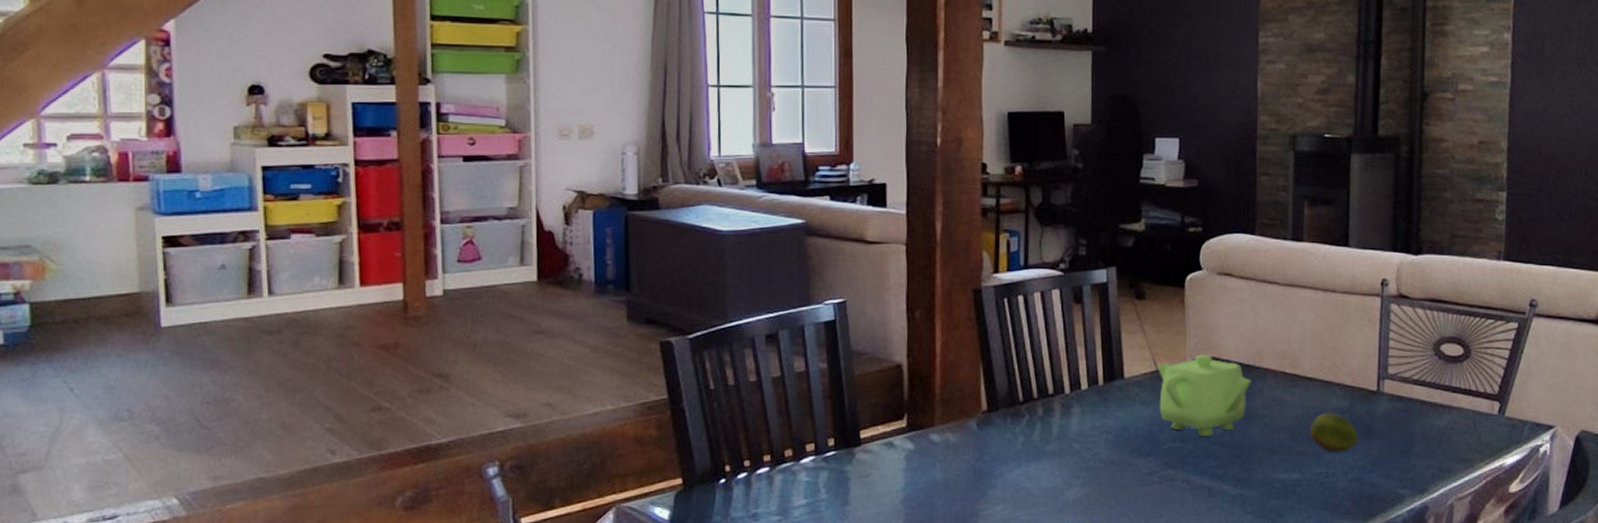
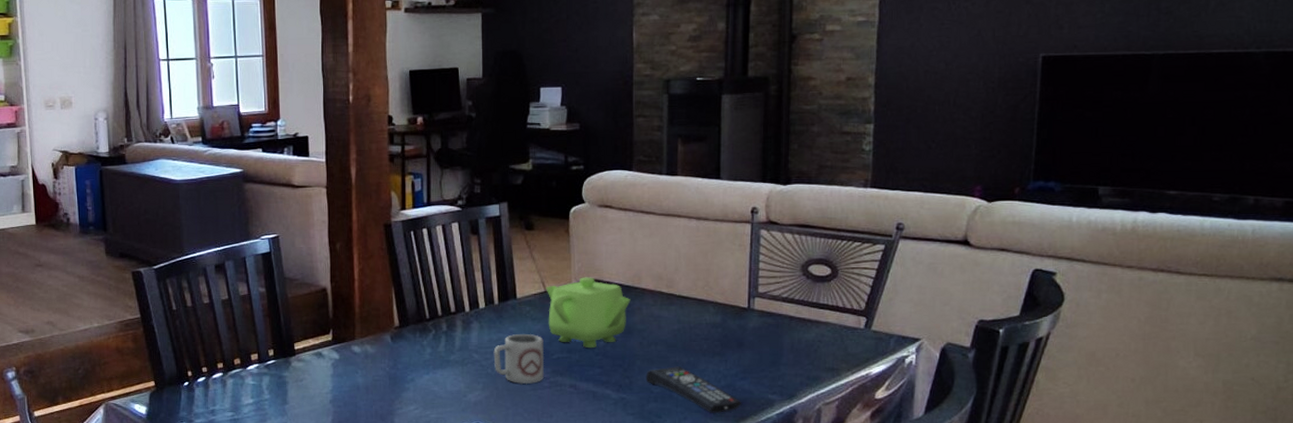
cup: none [1096,419,1155,479] -> present [493,333,545,385]
remote control: none [1266,457,1370,510] -> present [646,366,742,413]
fruit: present [1309,413,1359,452] -> none [685,328,731,362]

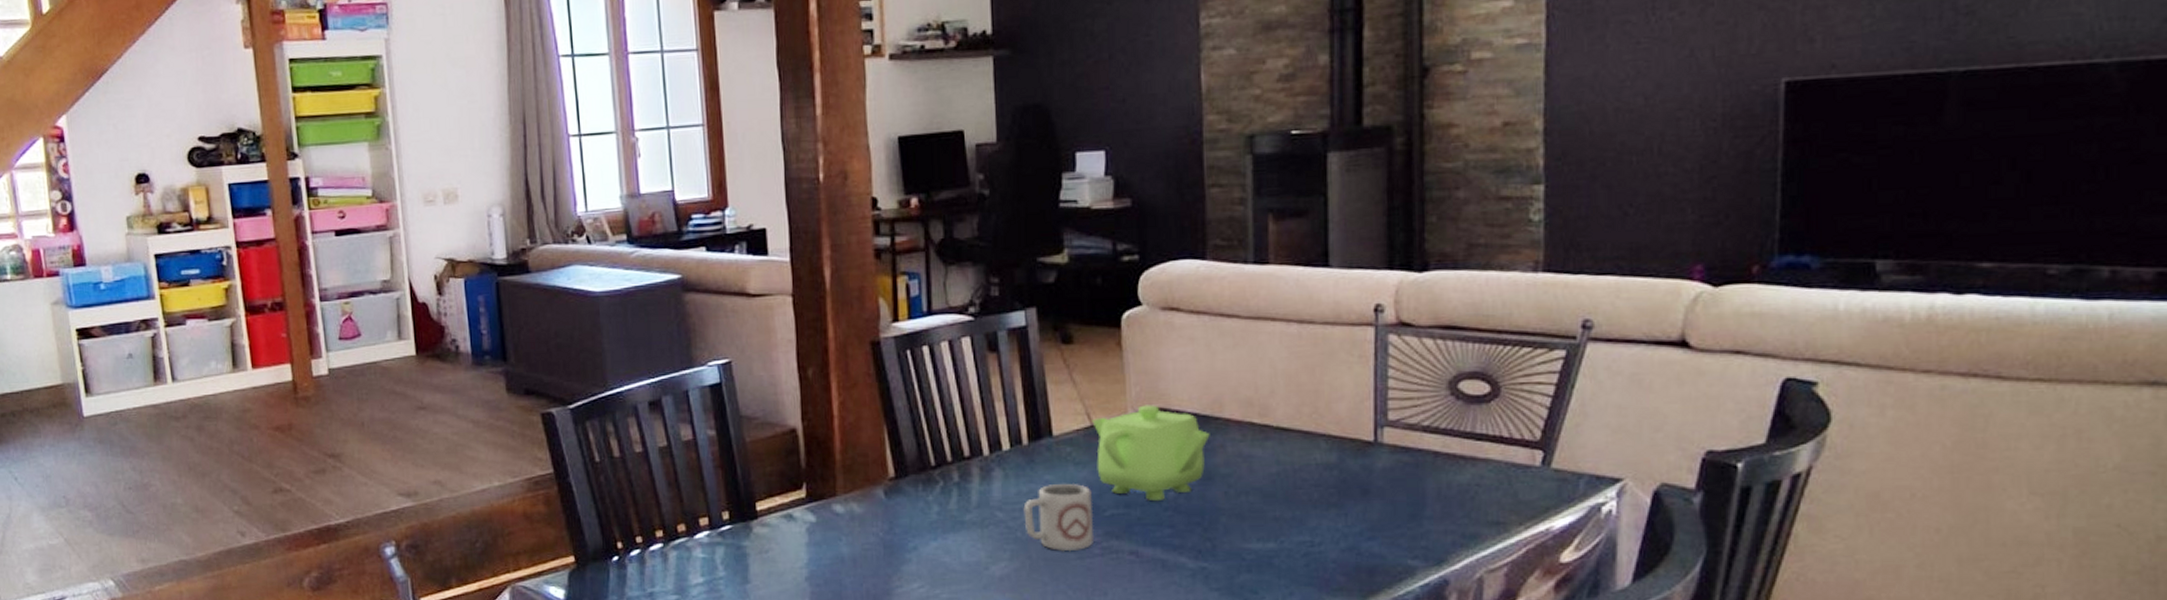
remote control: present [646,366,742,413] -> none [1234,523,1371,586]

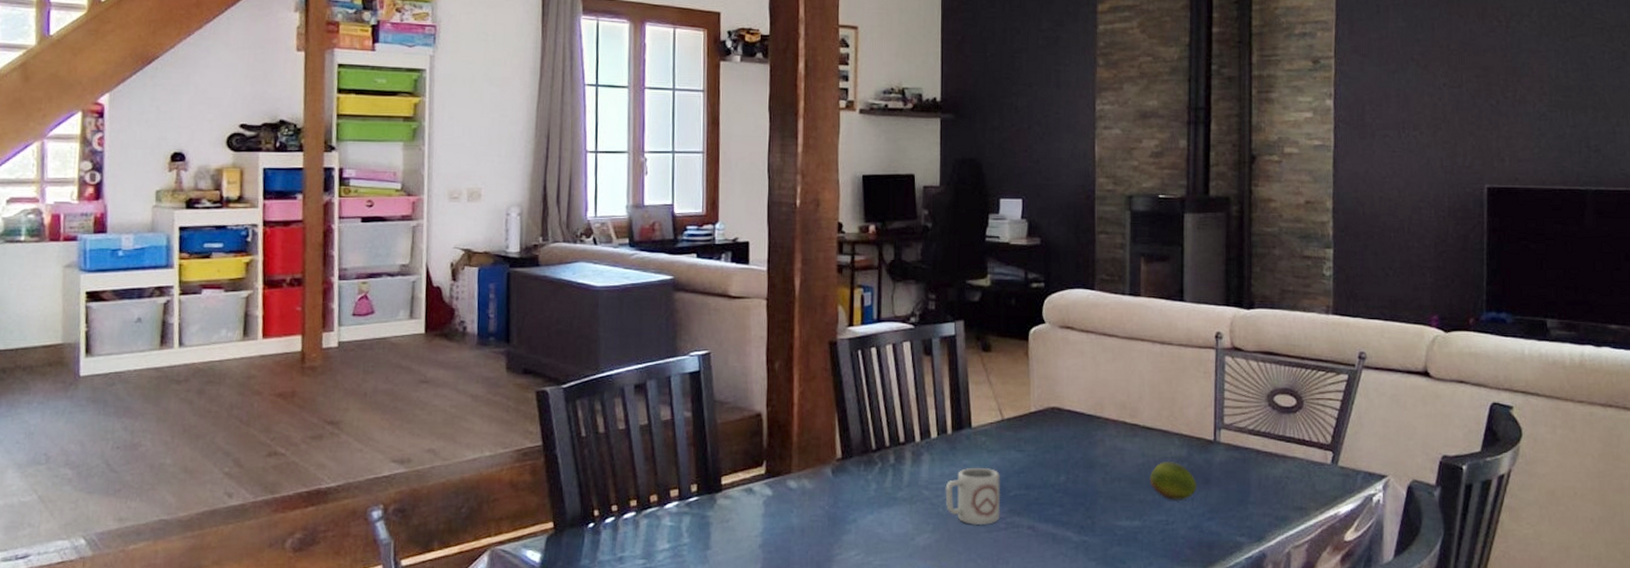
teapot: present [1092,405,1210,500] -> none [1003,404,1093,484]
fruit: none [1287,470,1352,517] -> present [1149,462,1197,500]

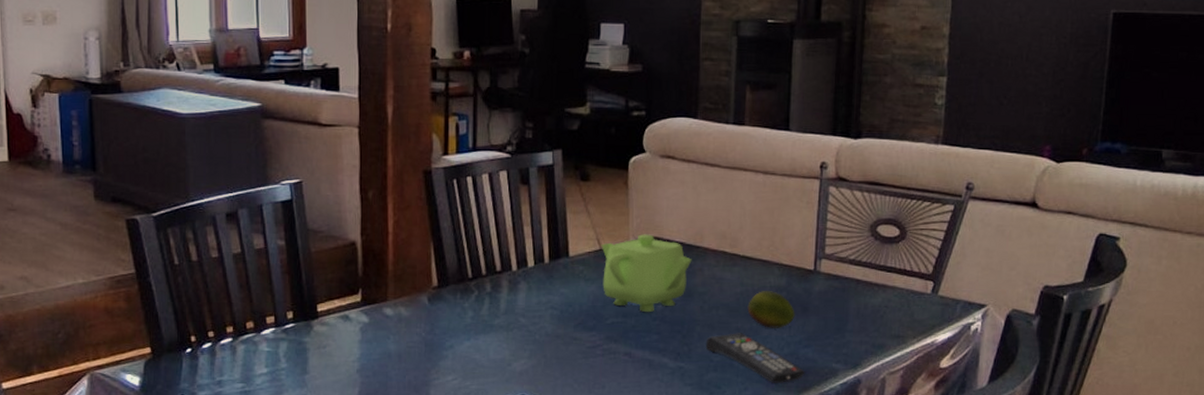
cup: present [945,467,1001,526] -> none [542,295,598,352]
teapot: none [1003,404,1093,484] -> present [601,234,692,312]
remote control: none [1109,505,1210,558] -> present [705,333,805,383]

